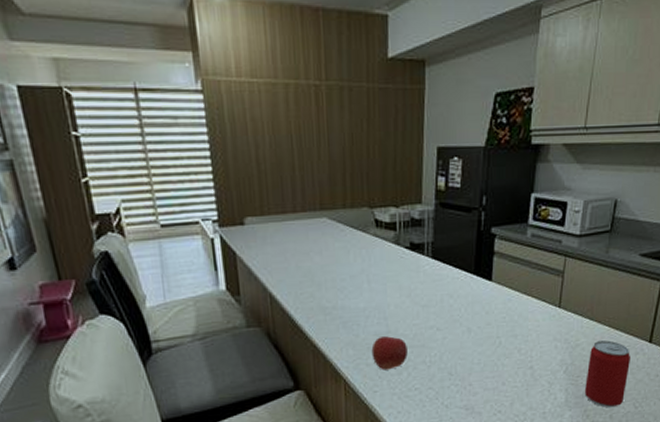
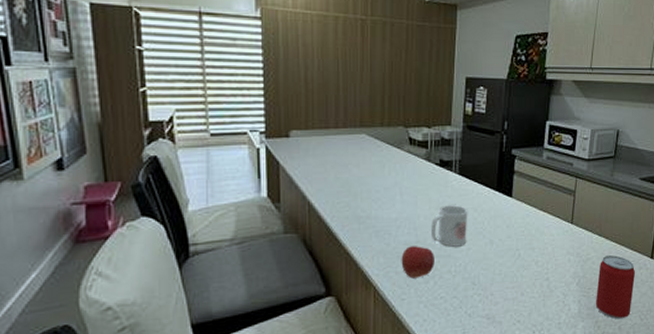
mug: none [403,291,443,337] -> present [432,205,468,247]

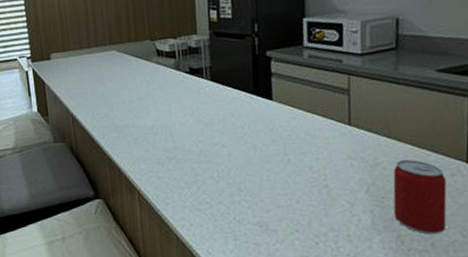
apple: present [401,246,434,279] -> none [161,152,196,184]
mug: present [432,205,468,247] -> none [188,111,227,153]

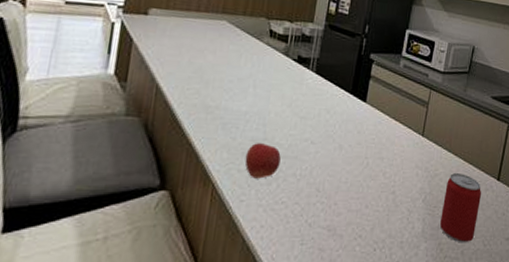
apple: none [161,152,196,184] -> present [245,143,281,179]

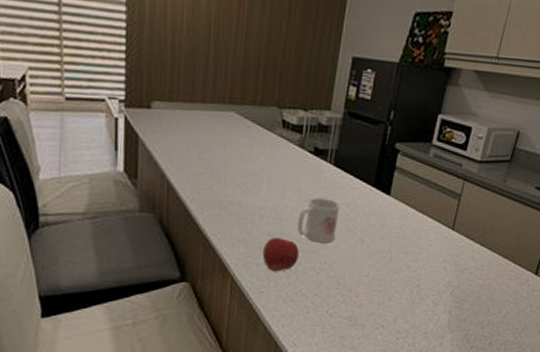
mug: none [280,103,321,149] -> present [297,197,340,243]
beer can: present [440,173,481,243] -> none [468,267,516,335]

